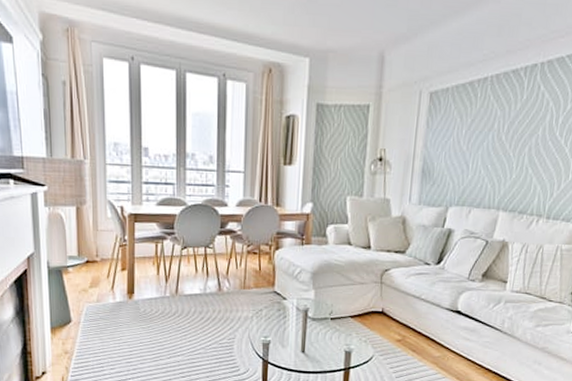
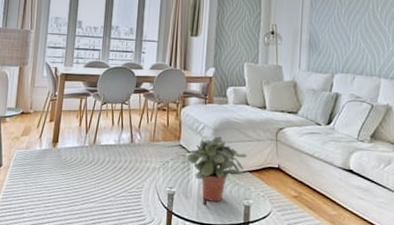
potted plant: none [282,280,348,349] -> present [186,135,247,202]

